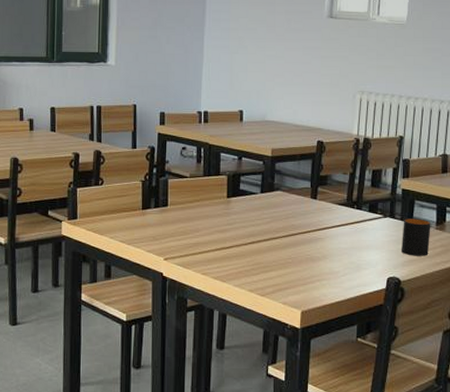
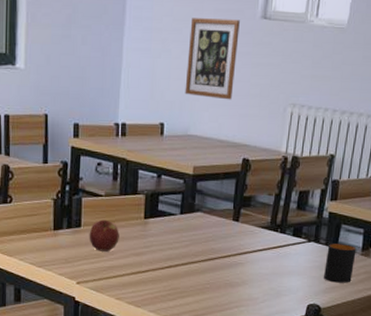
apple: none [175,199,204,229] -> present [89,219,119,252]
wall art: none [261,19,309,89] -> present [185,18,240,100]

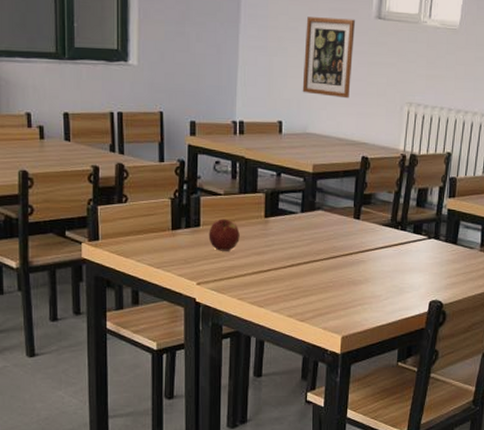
mug: present [324,243,357,283] -> none [445,240,475,279]

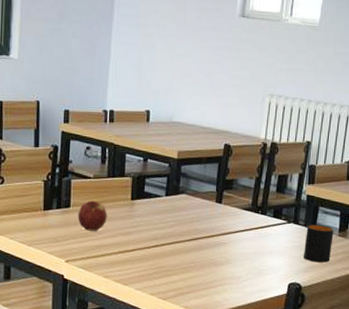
wall art: present [302,17,355,99] -> none [169,15,220,90]
mug: none [445,240,475,279] -> present [304,225,334,263]

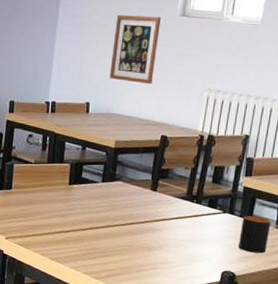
apple: present [77,200,107,231] -> none [18,183,46,212]
wall art: none [169,15,220,90] -> present [109,15,161,85]

